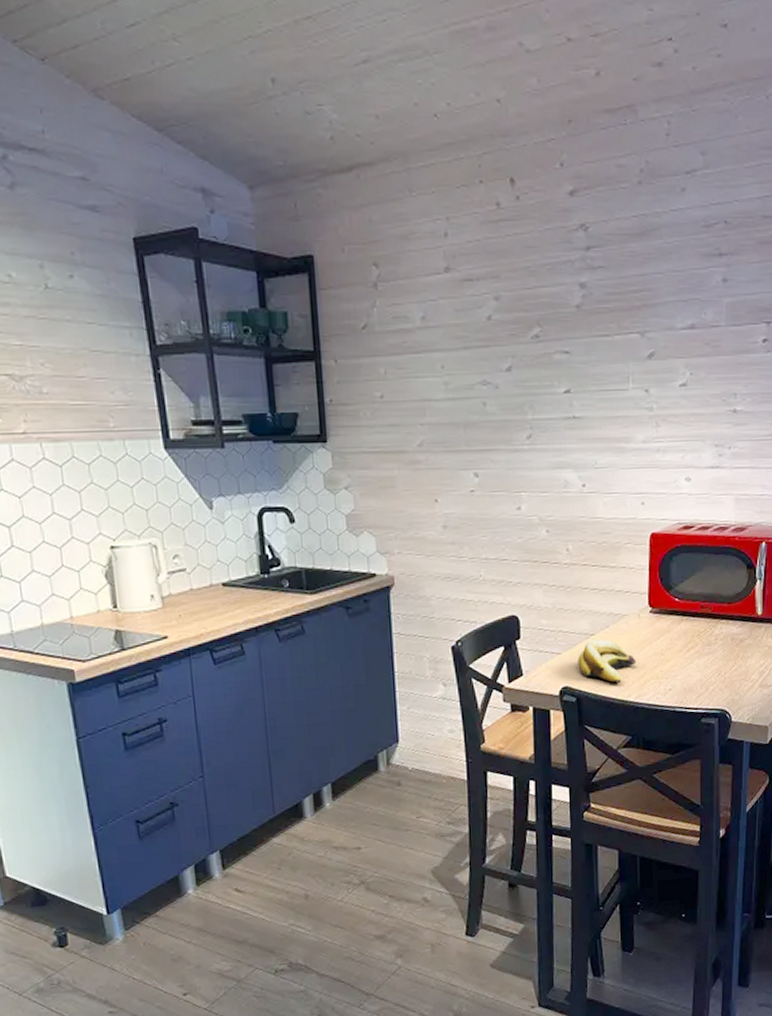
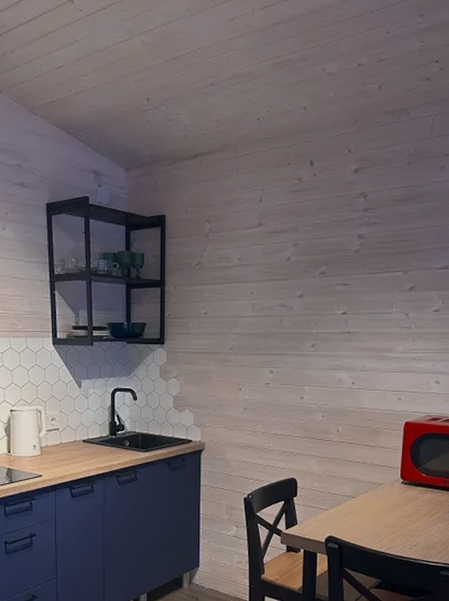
banana: present [578,639,637,684] -> none [341,501,389,537]

